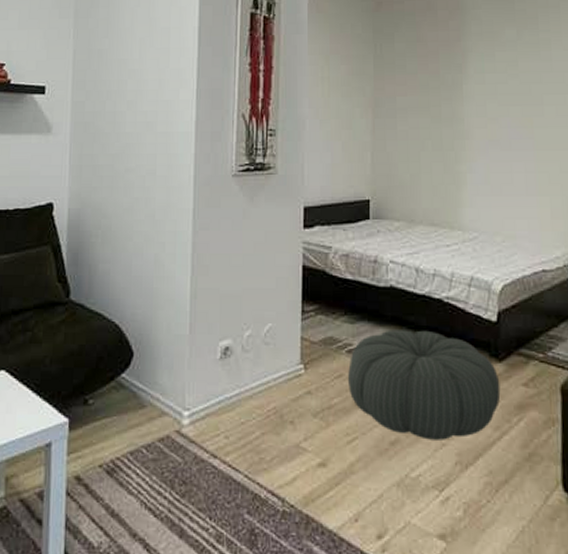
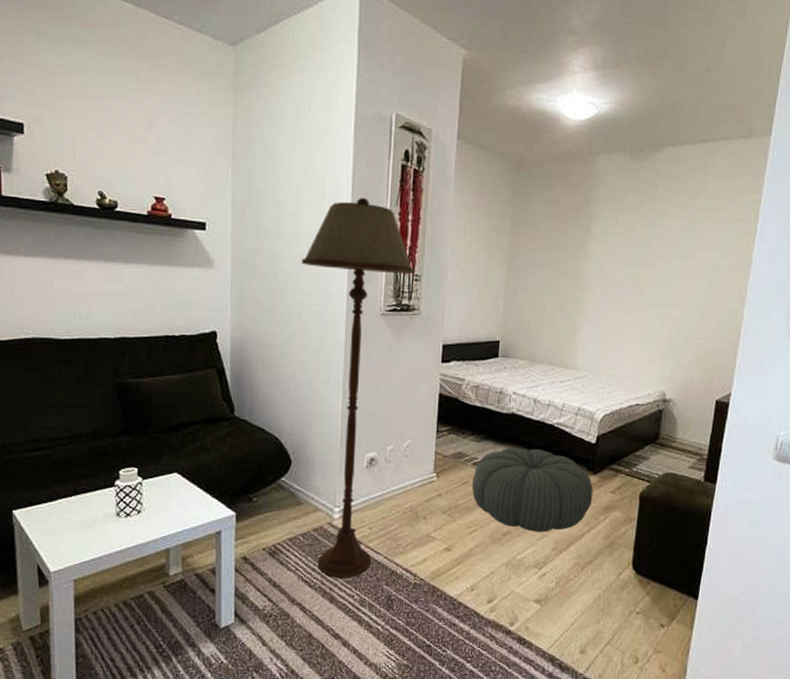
floor lamp: none [144,49,269,505] -> present [301,197,415,578]

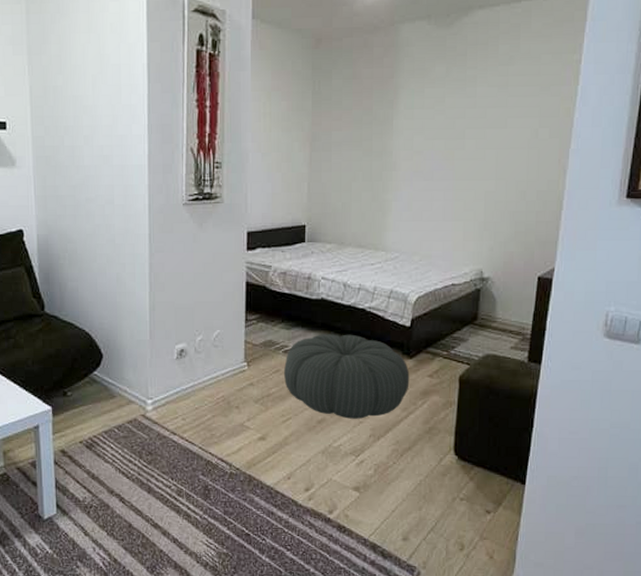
floor lamp: present [301,197,415,578] -> none [101,86,215,469]

